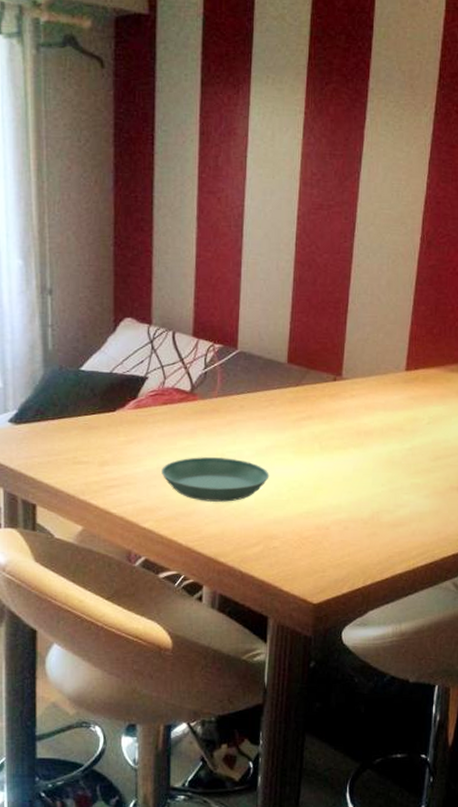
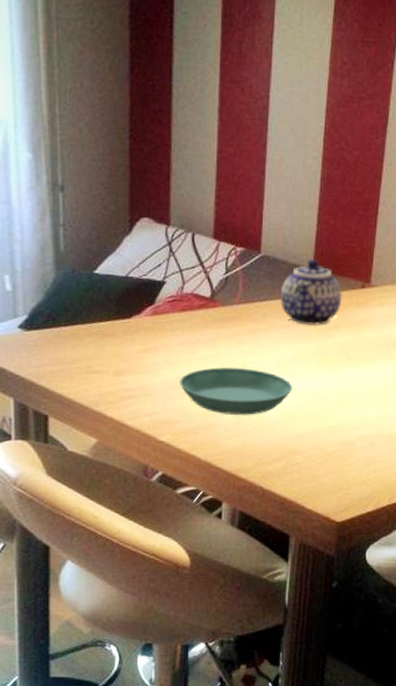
teapot: none [257,354,315,417] -> present [281,259,342,326]

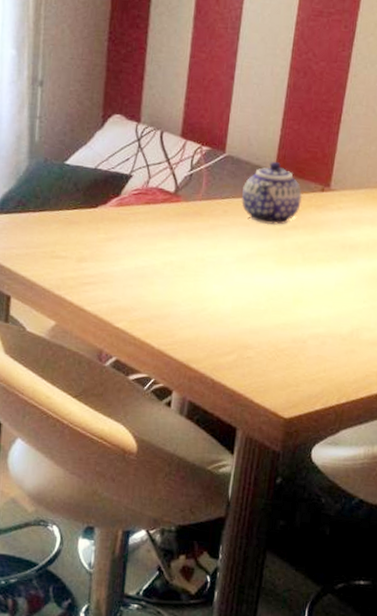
saucer: present [180,367,293,415] -> none [139,259,249,308]

